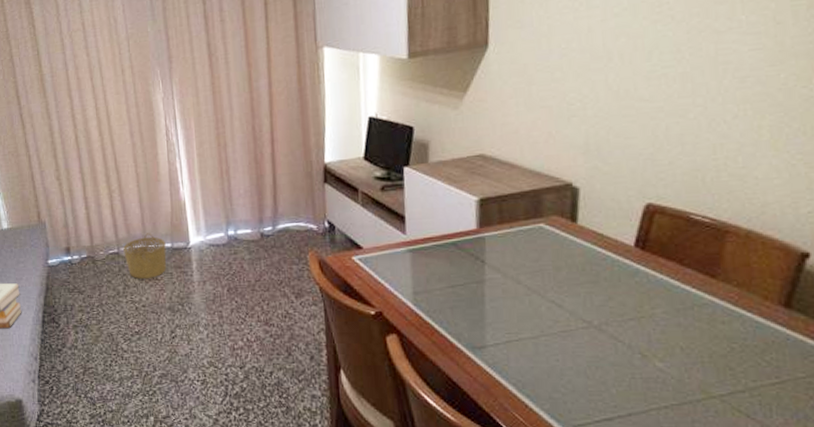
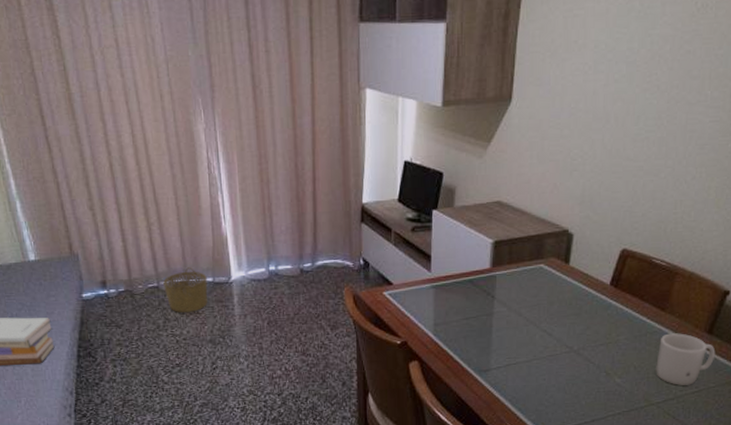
mug: none [712,306,800,374] -> present [656,333,716,385]

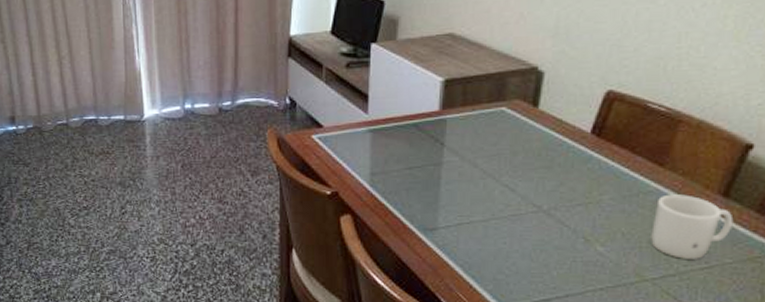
basket: present [163,267,208,312] -> none [73,104,119,152]

